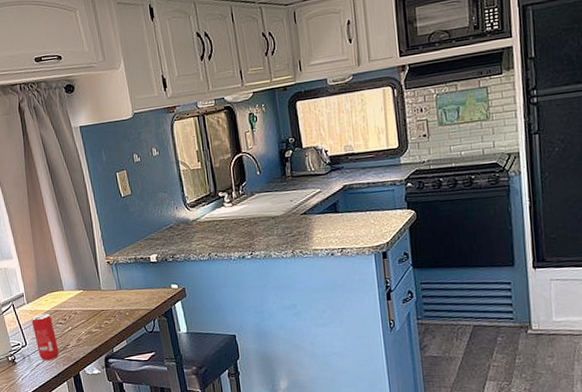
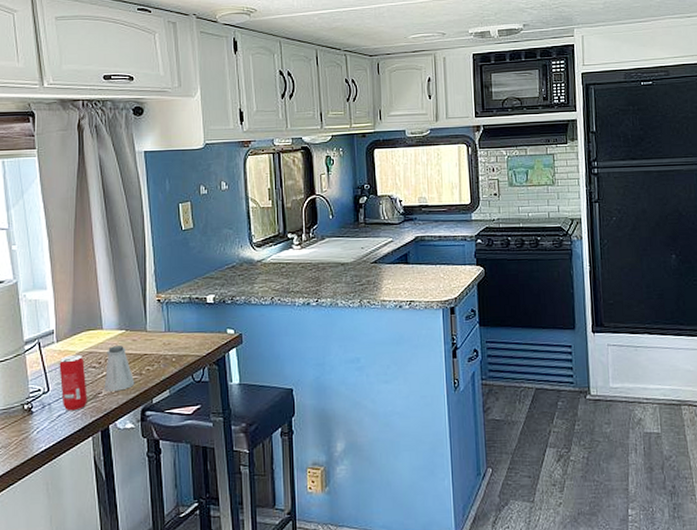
saltshaker: none [69,304,97,343] -> present [104,345,135,391]

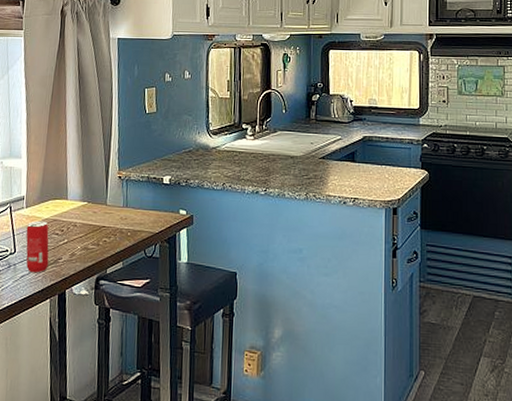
saltshaker: present [104,345,135,391] -> none [64,216,92,259]

